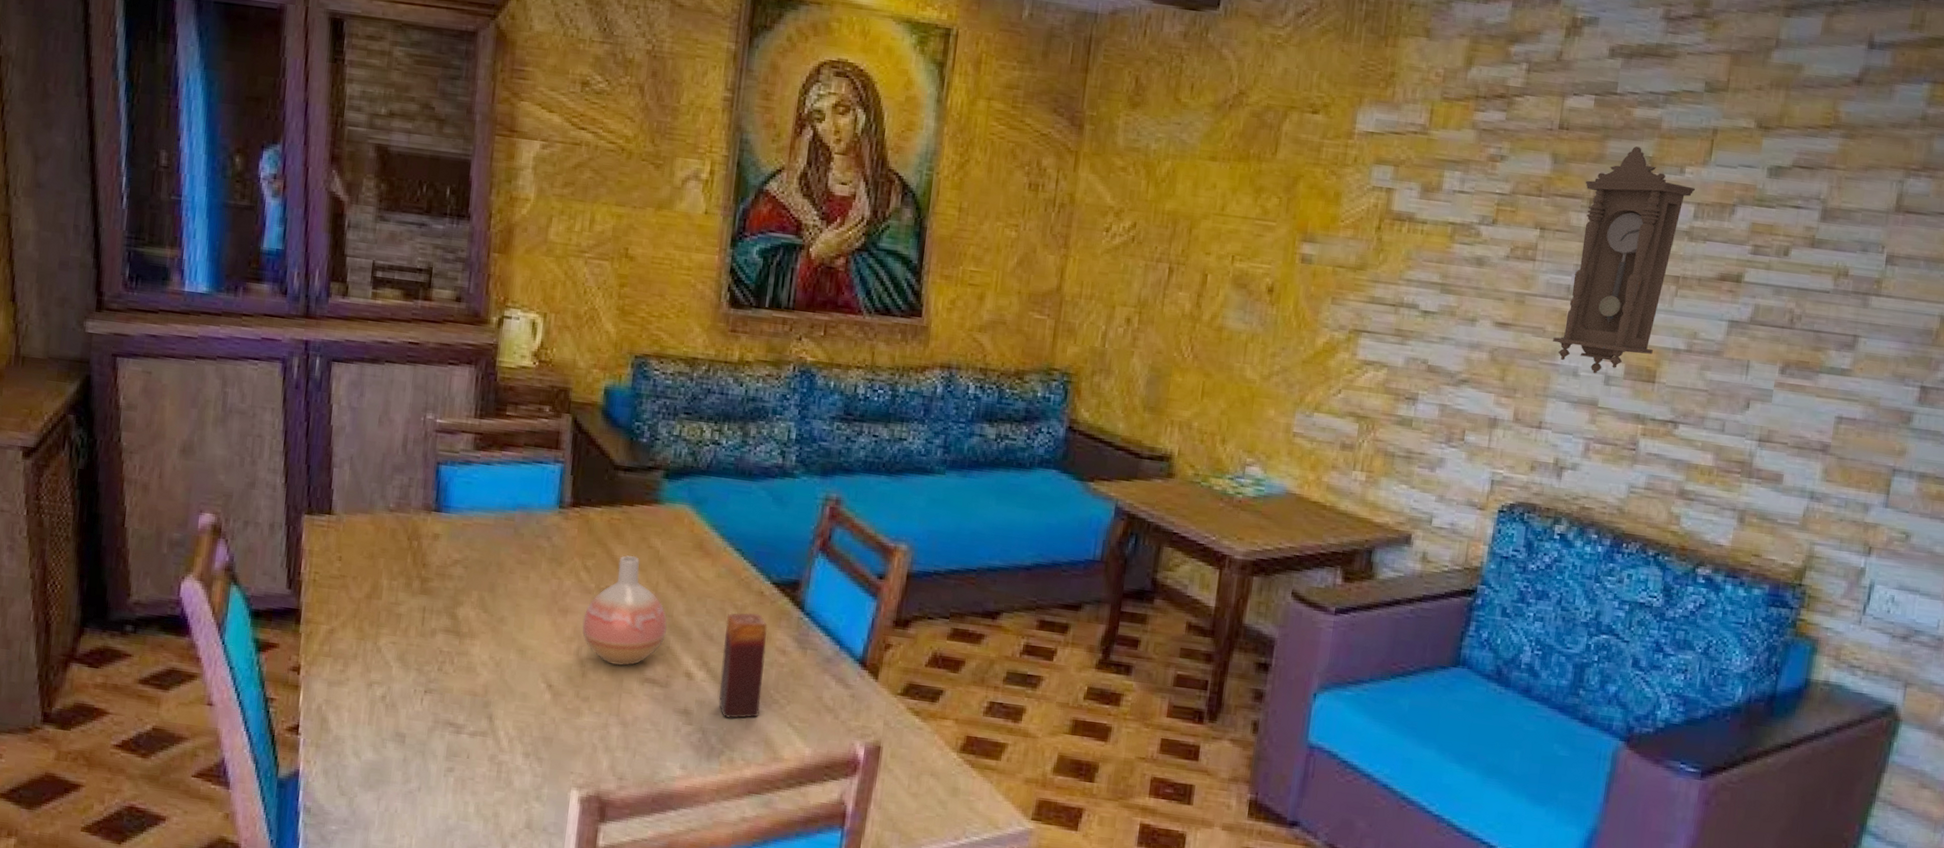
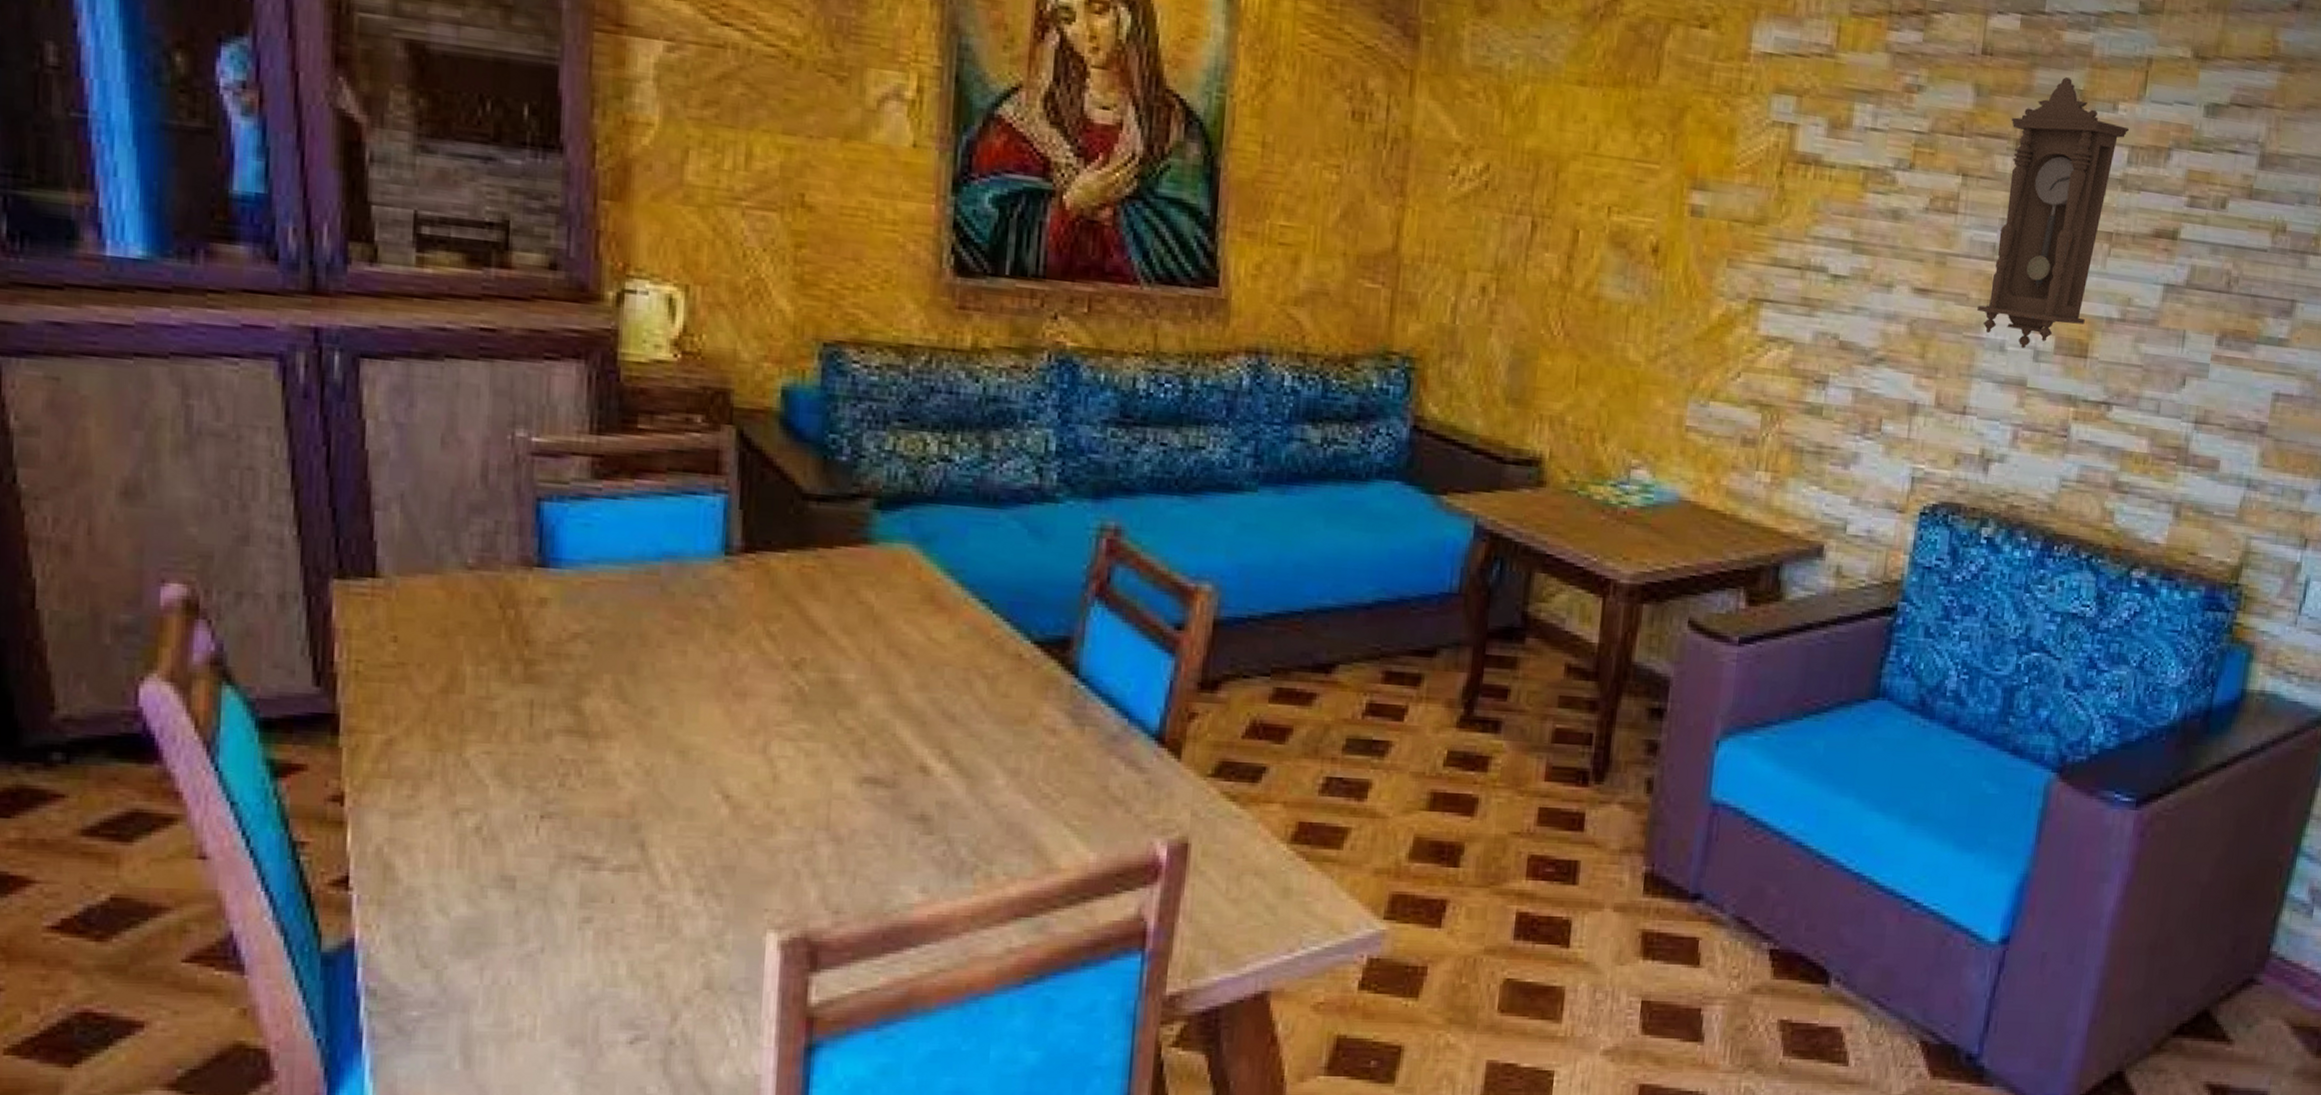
vase: present [582,555,667,666] -> none [769,614,890,764]
candle: present [719,612,768,719] -> none [968,682,1031,822]

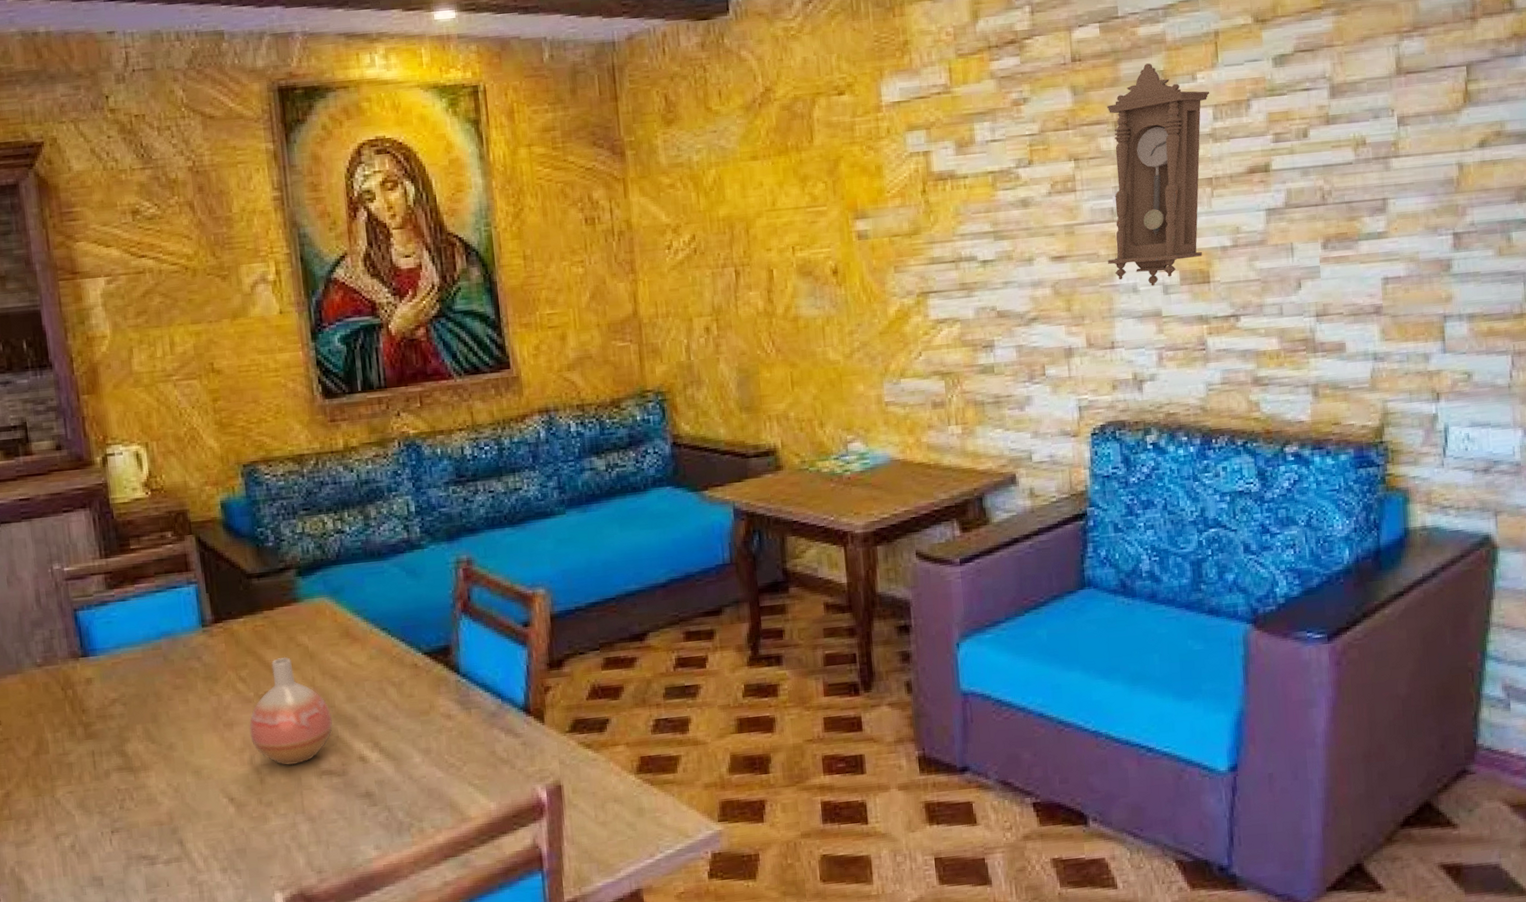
vase: none [769,614,890,764] -> present [249,656,333,766]

